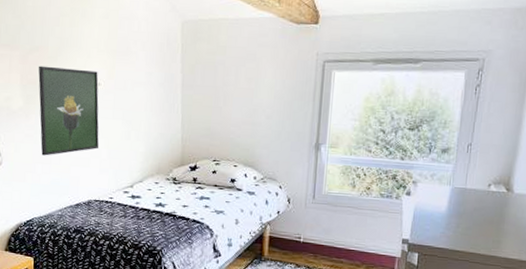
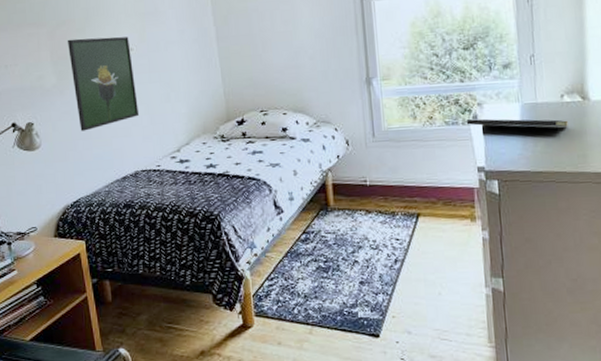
notepad: none [399,195,490,222] -> present [466,118,568,138]

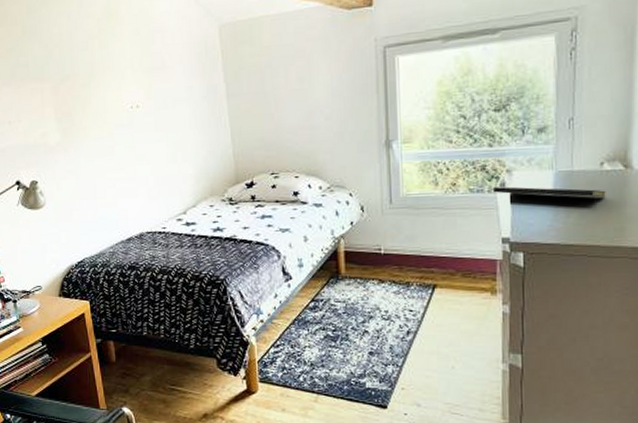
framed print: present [67,37,139,131] -> none [71,93,144,191]

